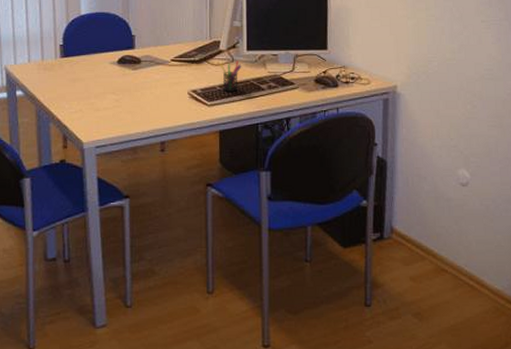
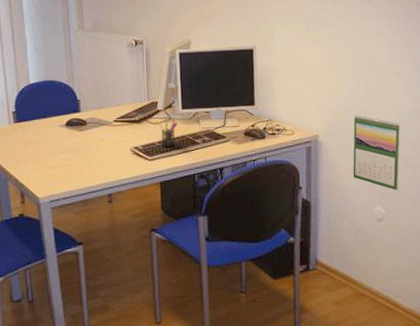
calendar: none [434,65,488,152] -> present [353,115,401,191]

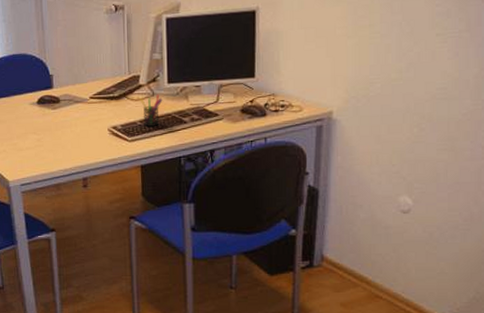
calendar: present [353,115,401,191] -> none [374,87,440,178]

